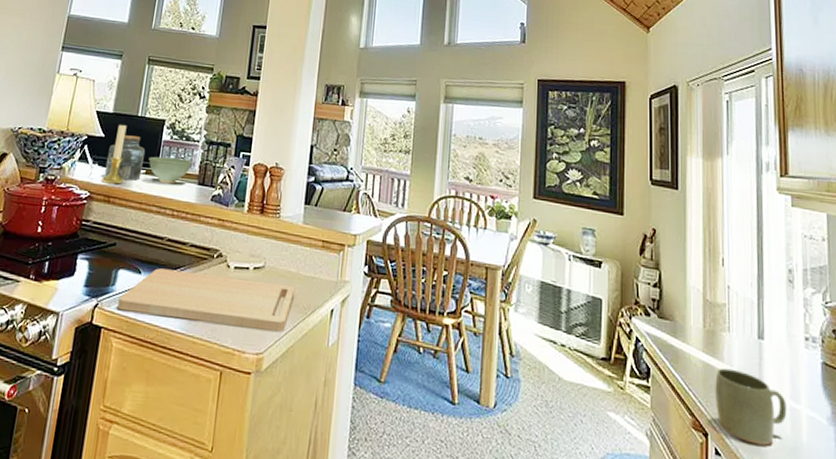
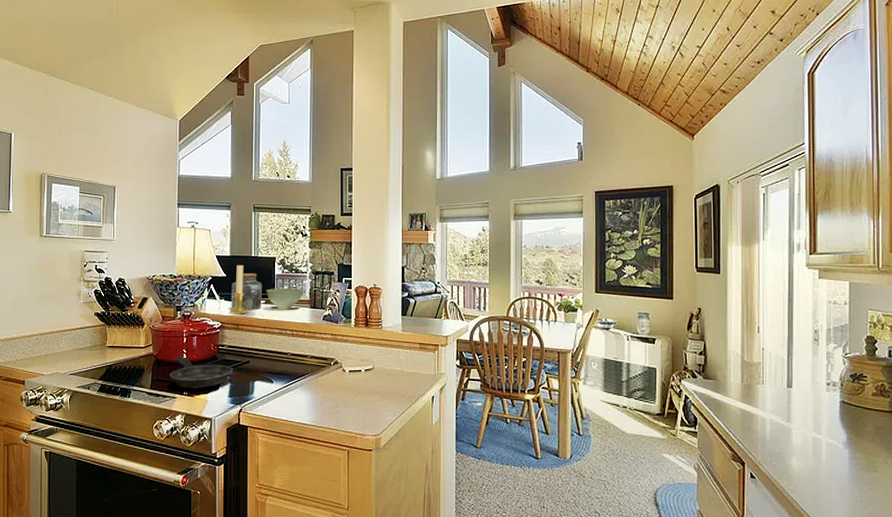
frying pan: none [17,229,95,273] -> present [170,357,233,389]
cutting board: present [117,268,296,332] -> none [258,377,401,417]
mug: present [715,368,787,446] -> none [751,412,810,468]

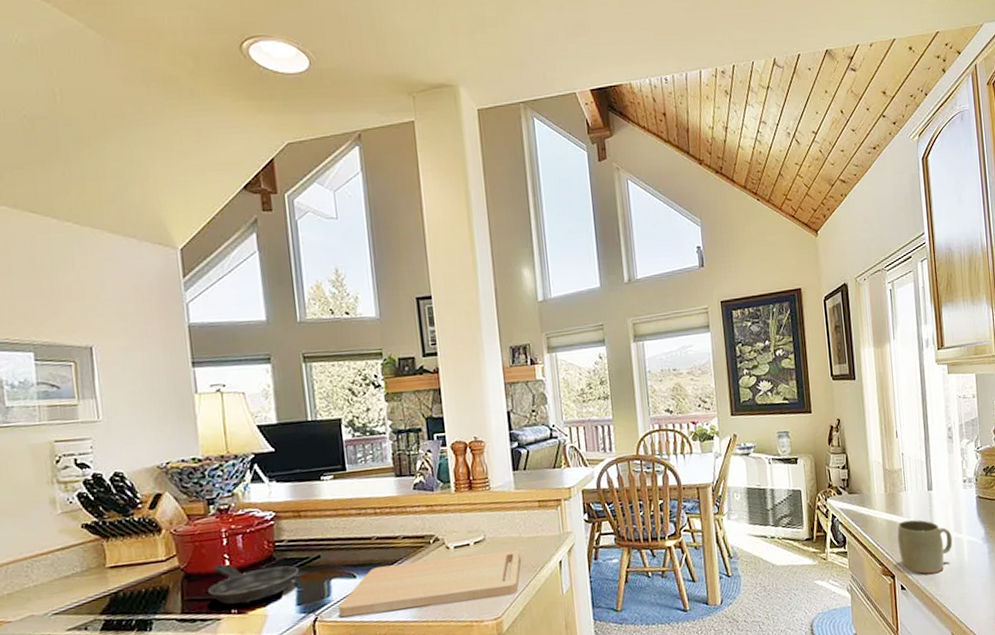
candle holder: present [229,263,248,314] -> none [285,431,311,499]
jar: present [231,273,262,311] -> none [284,442,329,493]
cutting board: none [258,377,401,417] -> present [338,549,521,618]
bowl: present [266,288,303,310] -> none [333,454,384,485]
mug: none [751,412,810,468] -> present [897,519,953,574]

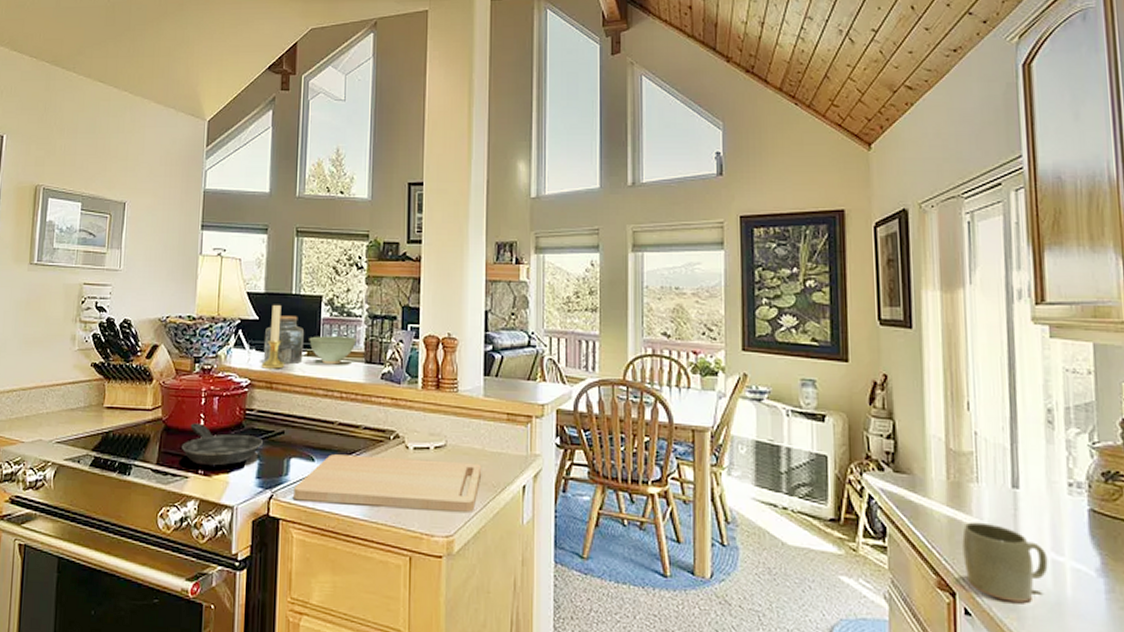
jar: none [284,442,329,493] -> present [263,316,304,365]
candle holder: none [285,431,311,499] -> present [261,302,285,369]
bowl: none [333,454,384,485] -> present [309,336,356,365]

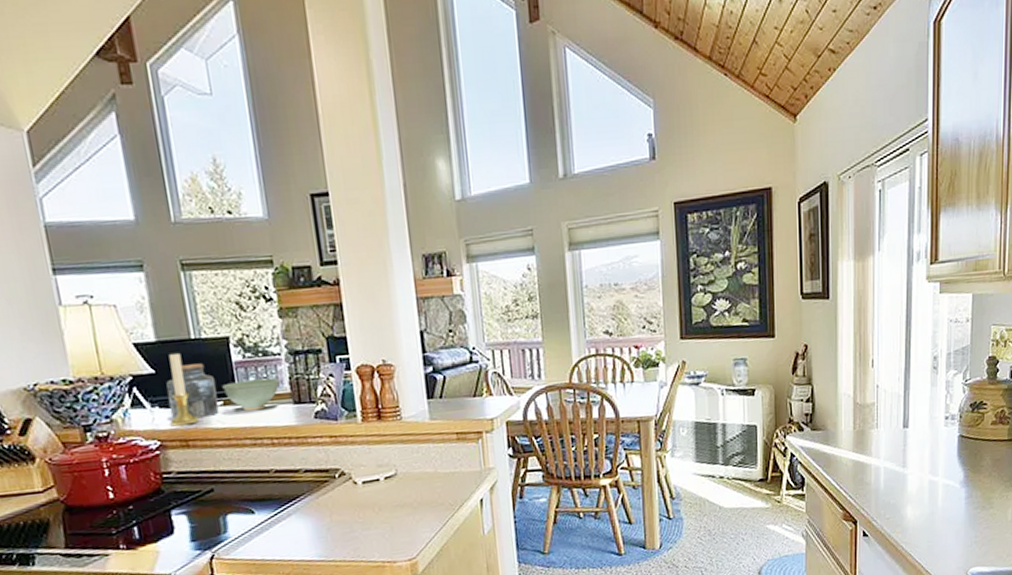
frying pan: present [182,423,263,466] -> none [92,496,191,540]
cutting board: present [294,454,482,512] -> none [237,486,438,556]
mug: present [962,522,1048,602] -> none [864,460,926,520]

